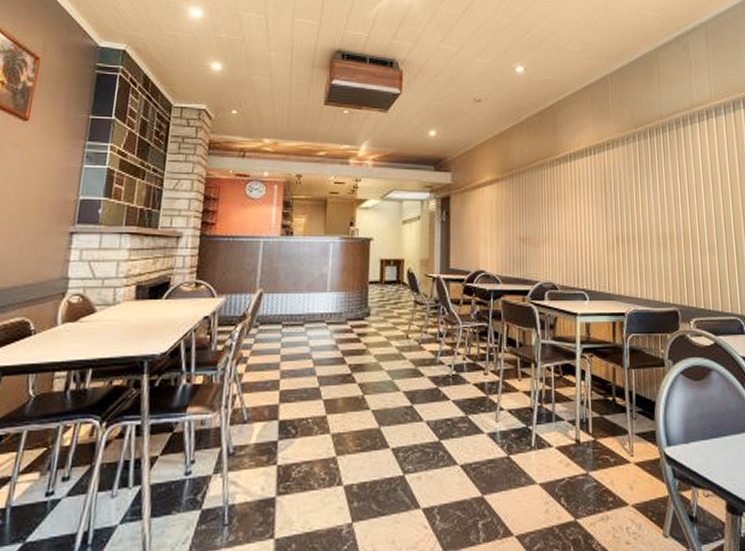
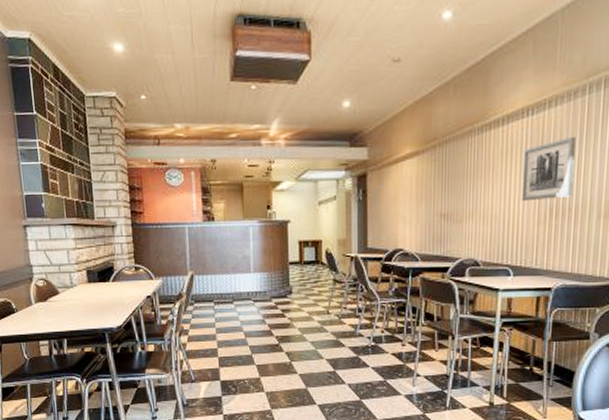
wall art: none [589,174,634,229] -> present [521,136,576,202]

